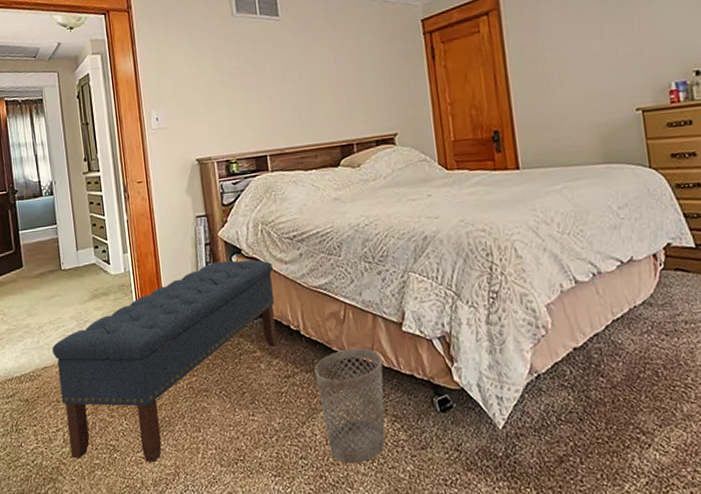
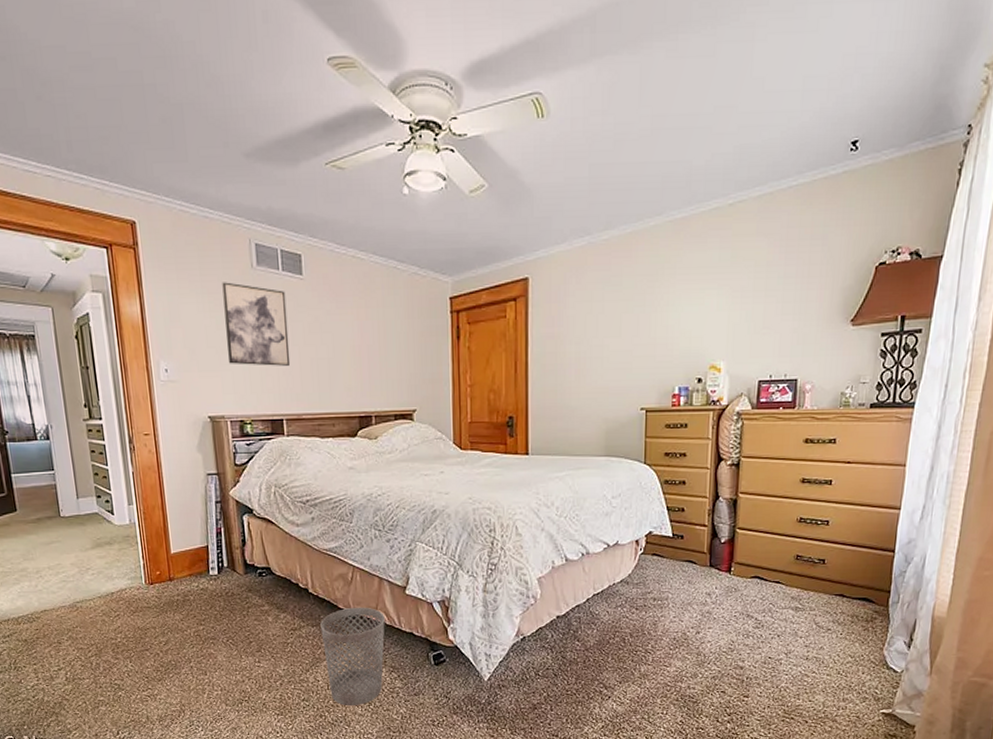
bench: present [52,259,277,463] -> none [52,519,285,701]
wall art: none [206,31,272,107] -> present [222,282,291,366]

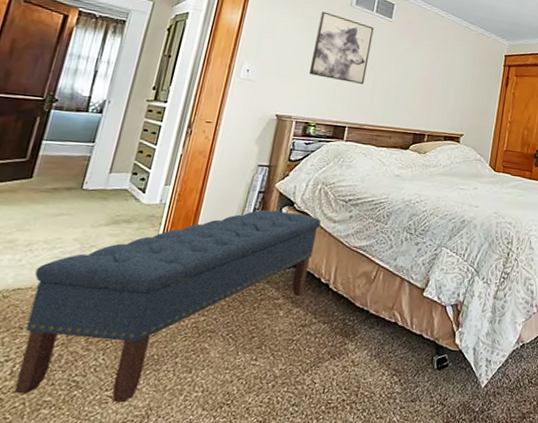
bench: none [52,519,285,701] -> present [14,209,321,403]
wastebasket: present [320,607,385,705] -> none [325,306,399,412]

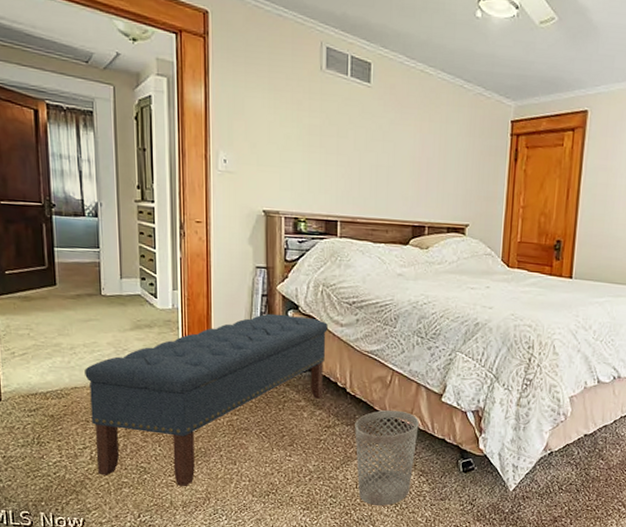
wall art: present [309,11,375,84] -> none [289,81,352,169]
wastebasket: none [325,306,399,412] -> present [355,410,419,506]

